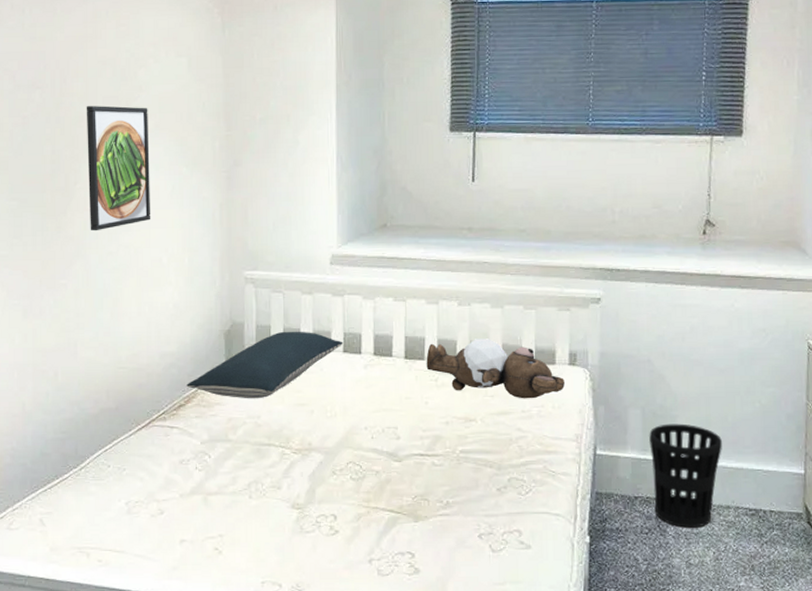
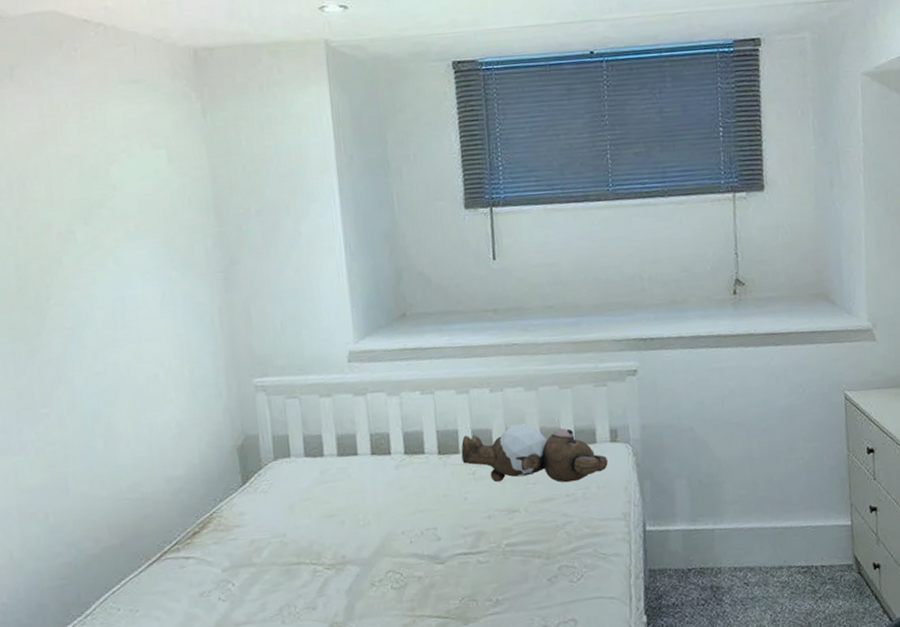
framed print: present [86,106,151,231] -> none [52,207,141,351]
pillow: present [186,331,344,399] -> none [199,437,371,518]
wastebasket: present [649,423,722,528] -> none [697,489,771,594]

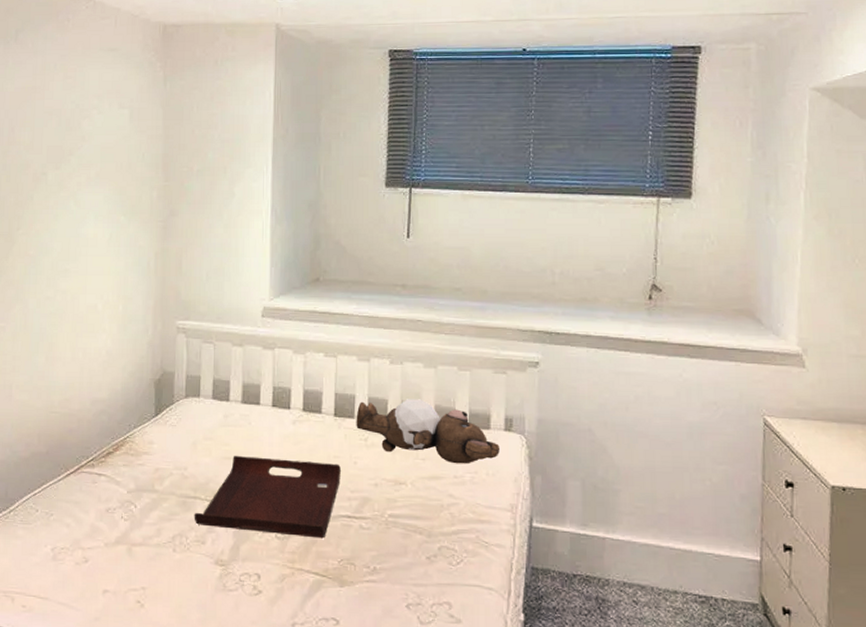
serving tray: none [300,502,453,591] -> present [194,455,341,539]

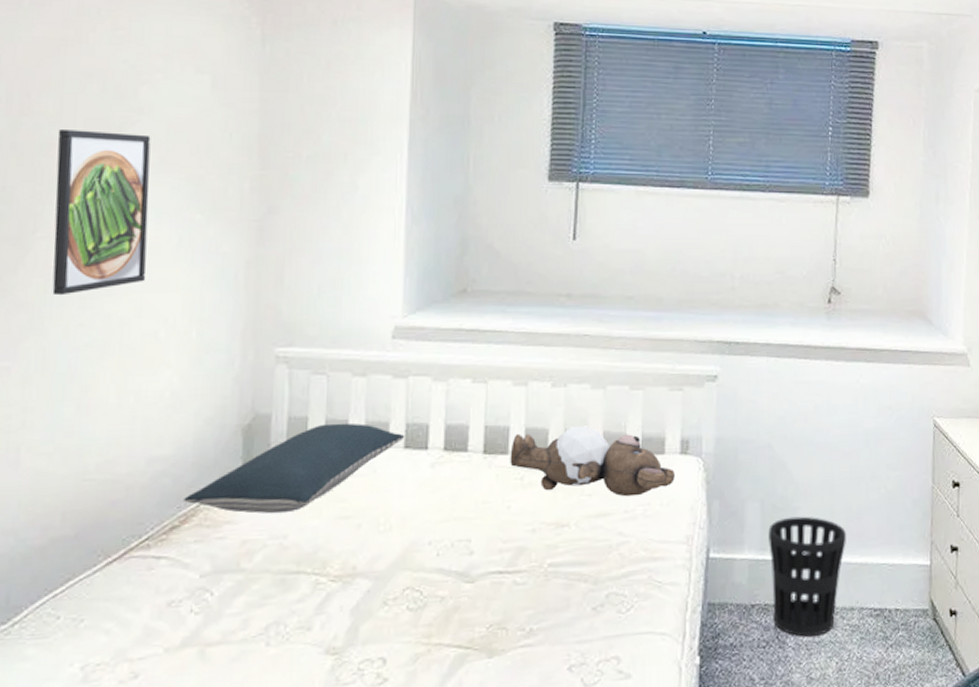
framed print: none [30,154,90,276] -> present [52,130,151,296]
pillow: none [116,382,273,451] -> present [184,423,405,514]
serving tray: present [194,455,341,539] -> none [296,510,491,607]
wastebasket: none [589,498,669,613] -> present [768,516,846,637]

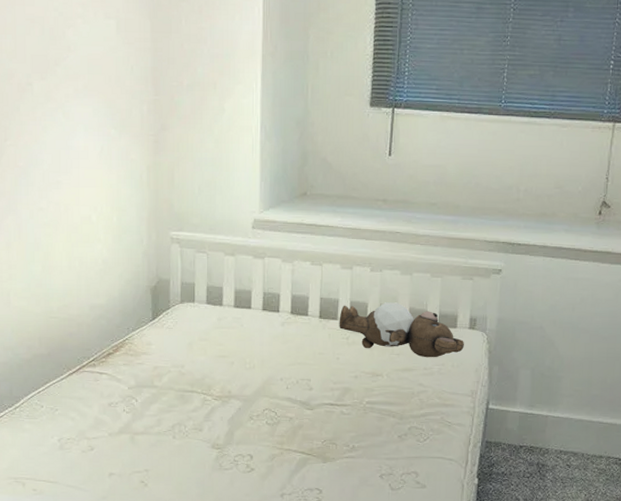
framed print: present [52,130,151,296] -> none [15,64,81,188]
pillow: present [184,423,405,514] -> none [115,289,263,350]
wastebasket: present [768,516,846,637] -> none [536,383,600,474]

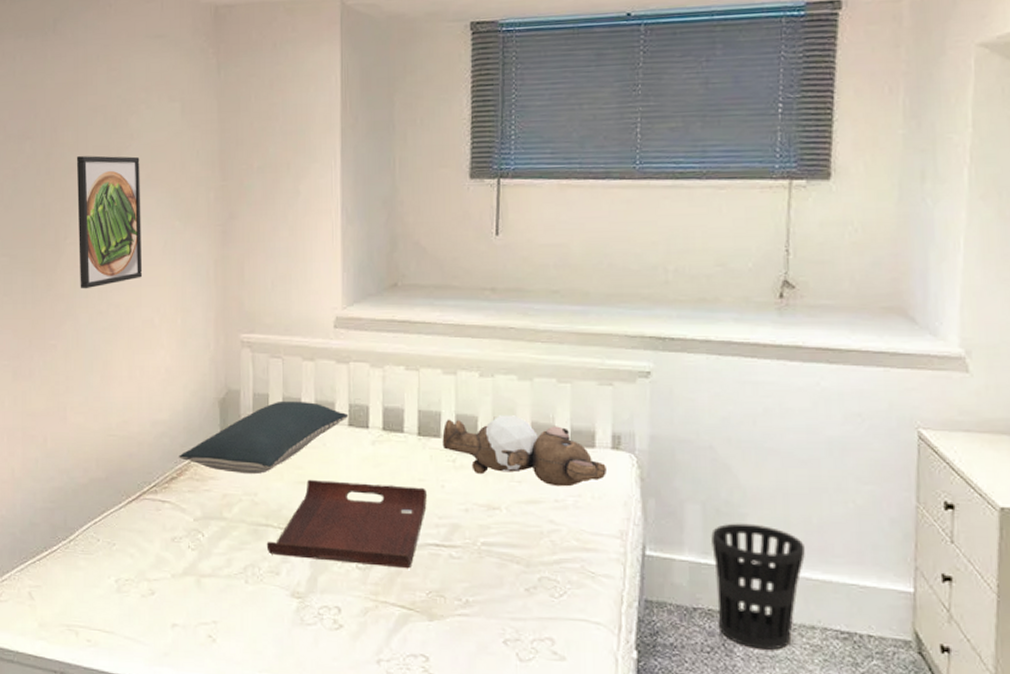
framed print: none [15,64,81,188] -> present [76,155,143,289]
pillow: none [115,289,263,350] -> present [179,400,349,475]
serving tray: none [191,353,325,423] -> present [266,479,427,569]
wastebasket: none [536,383,600,474] -> present [711,523,805,650]

